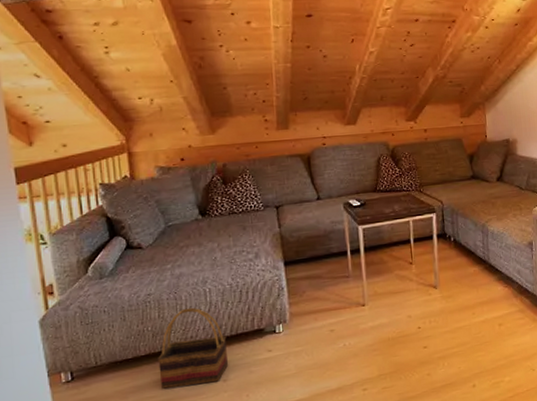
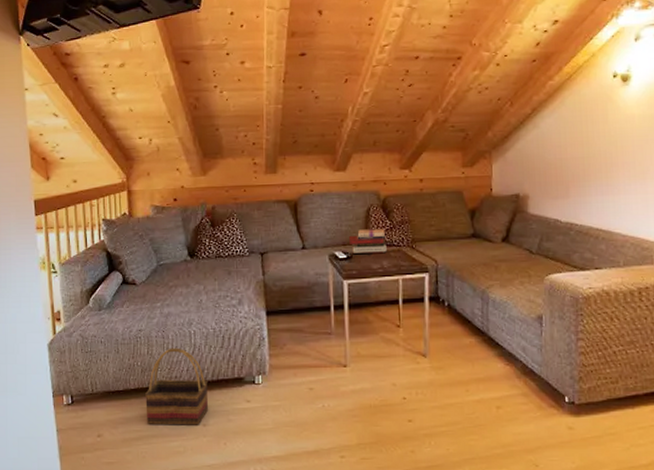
books: none [362,176,398,201] -> present [349,229,387,254]

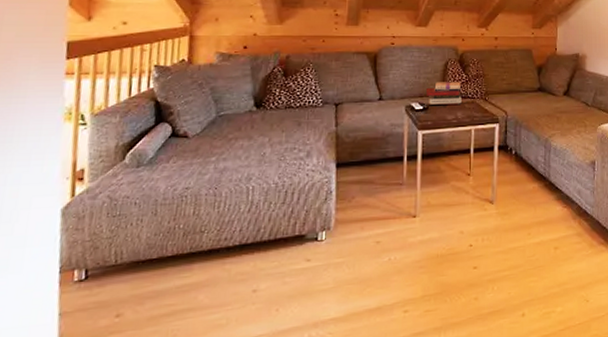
basket: present [144,347,208,425] -> none [183,206,264,296]

